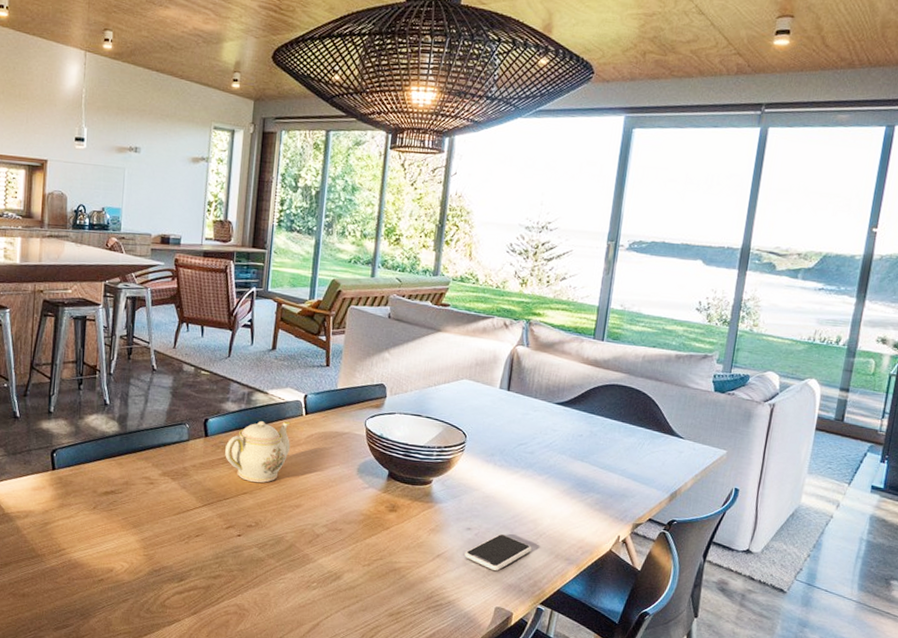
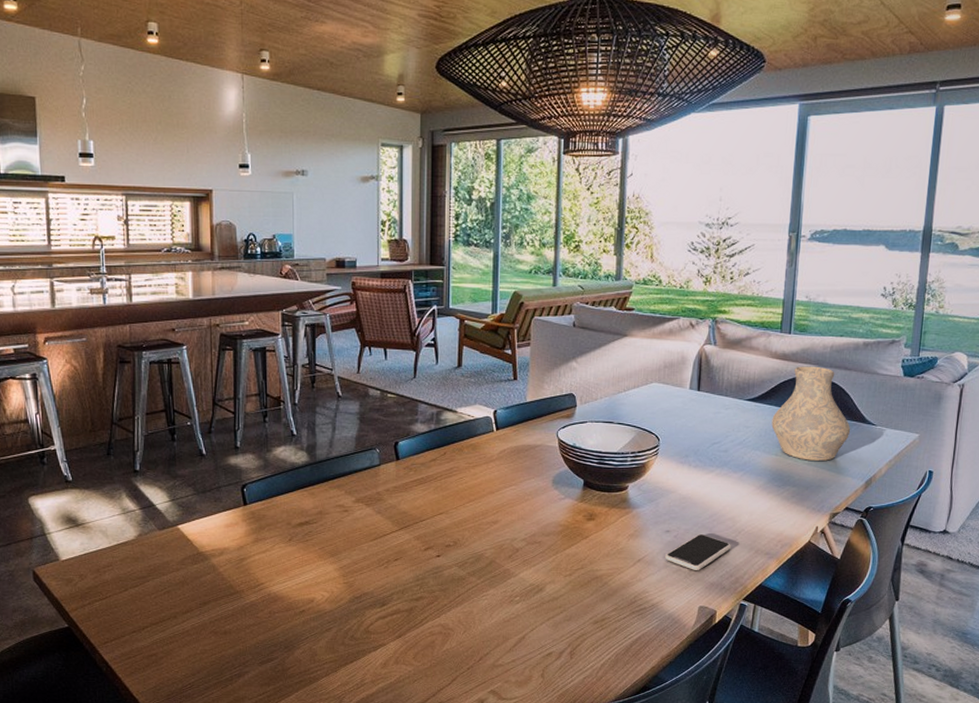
teapot: present [225,421,291,483] -> none [418,438,483,501]
vase: none [579,373,659,470] -> present [771,366,851,461]

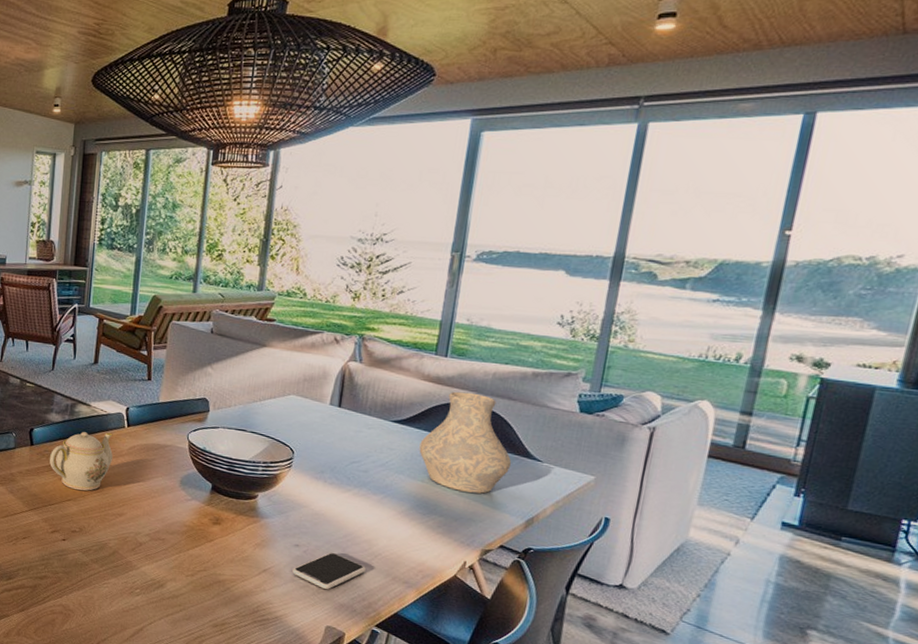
teapot: none [418,438,483,501] -> present [50,432,113,491]

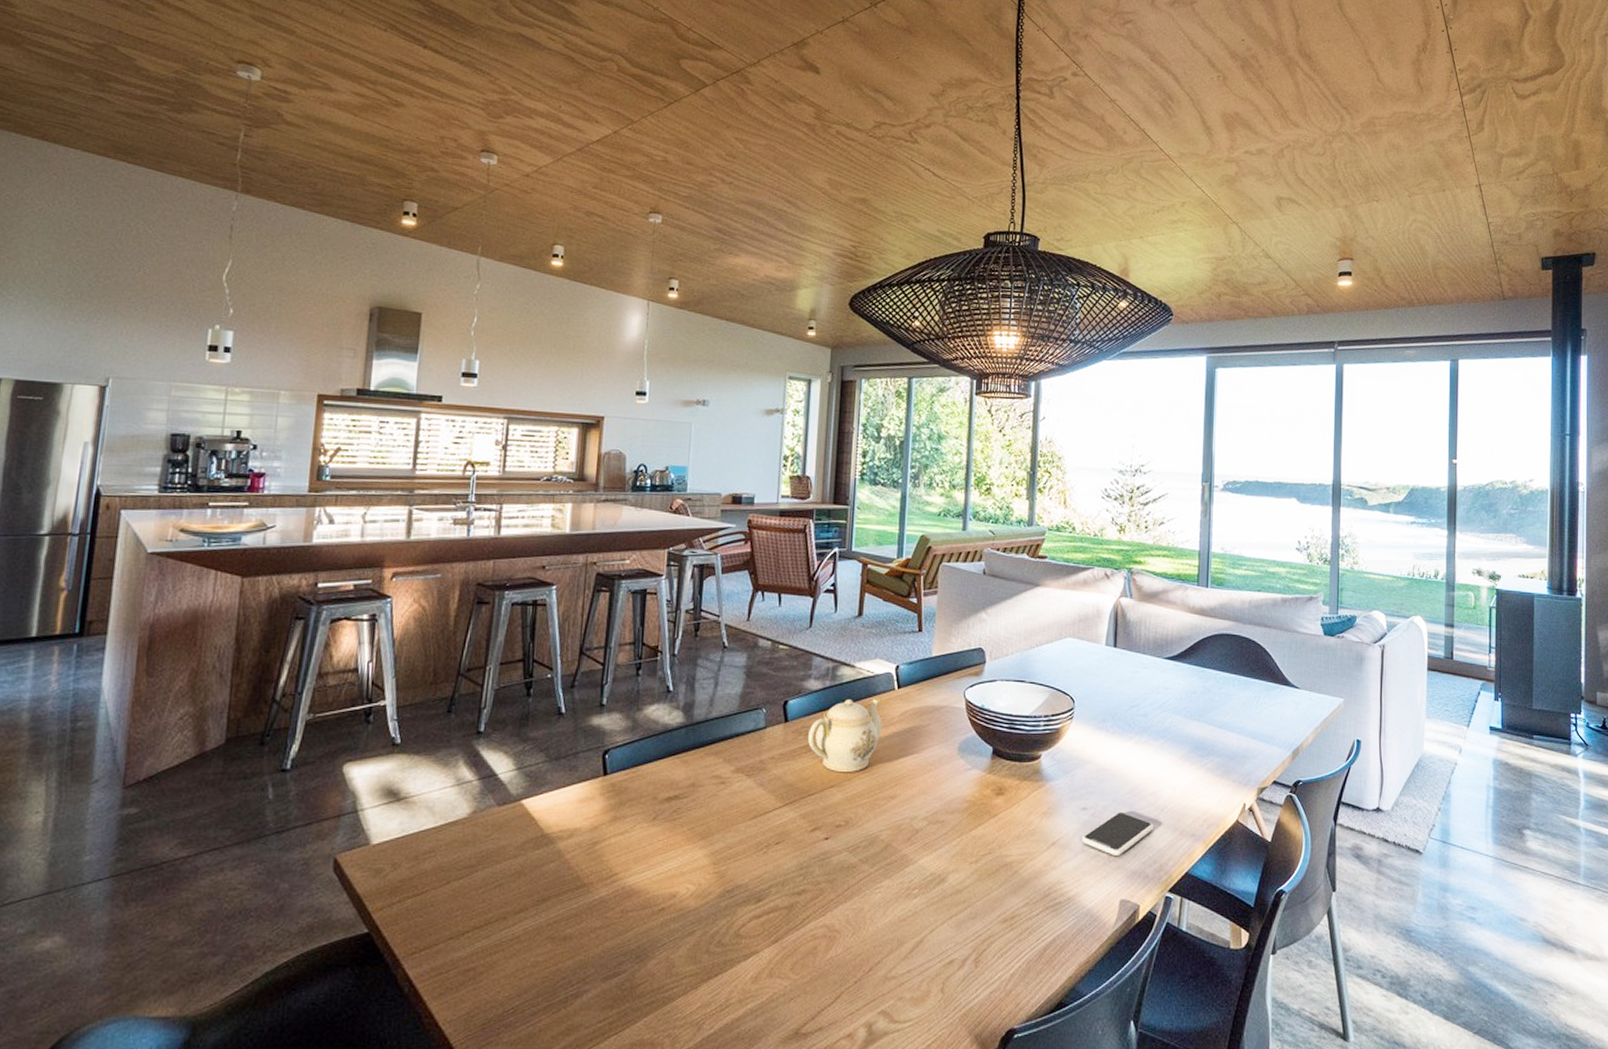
vase: present [419,391,512,494] -> none [1192,622,1274,728]

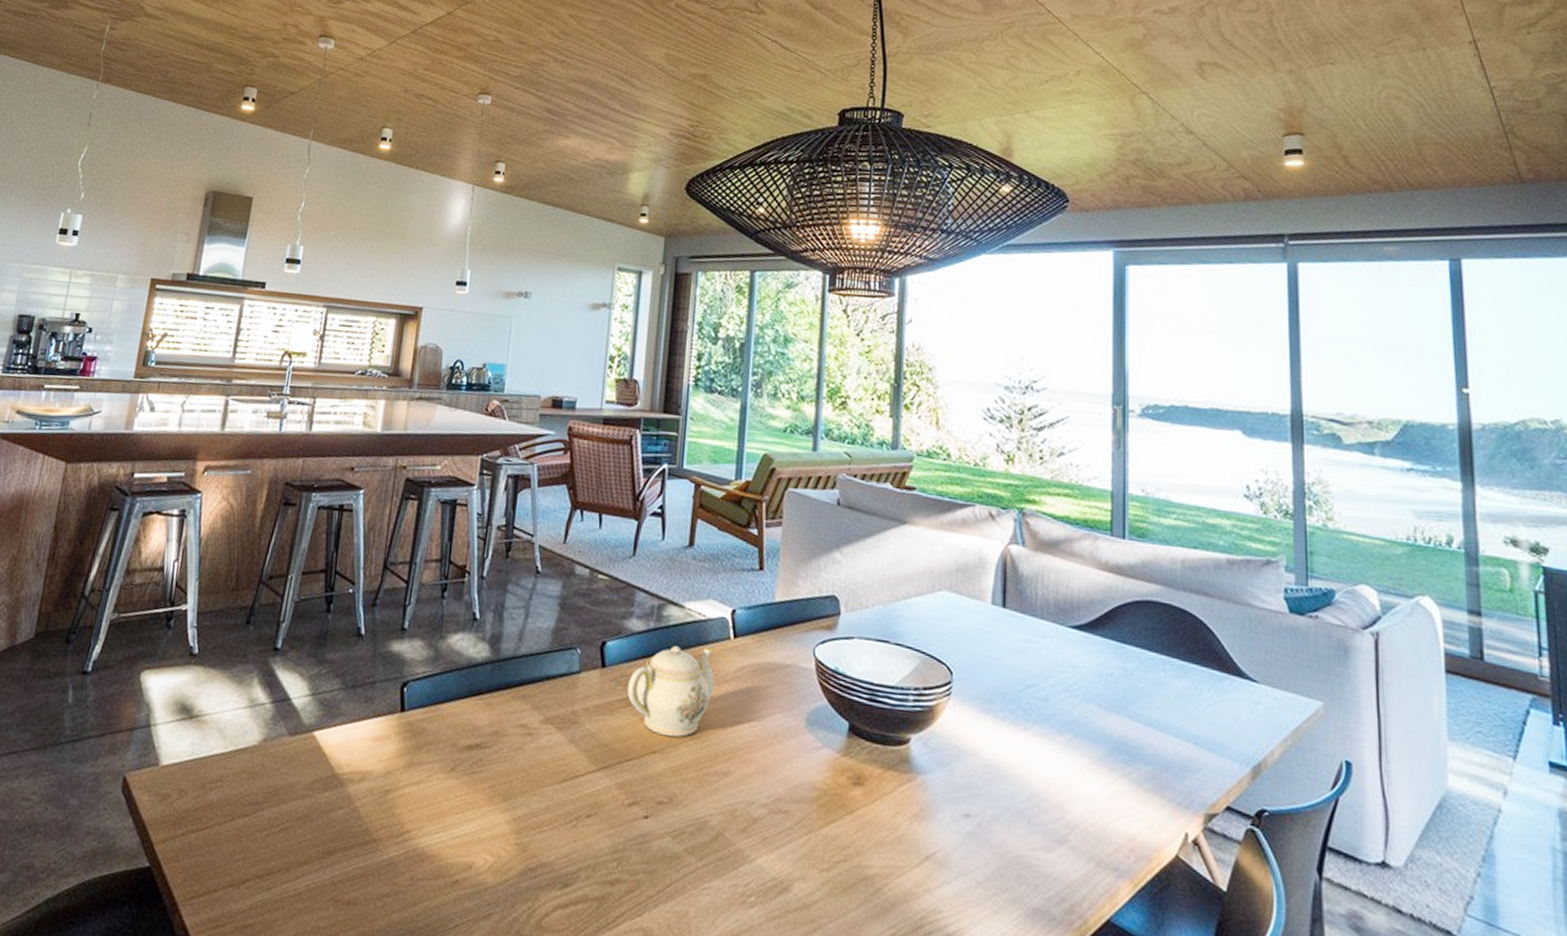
smartphone: present [1082,811,1154,855] -> none [965,824,1061,885]

